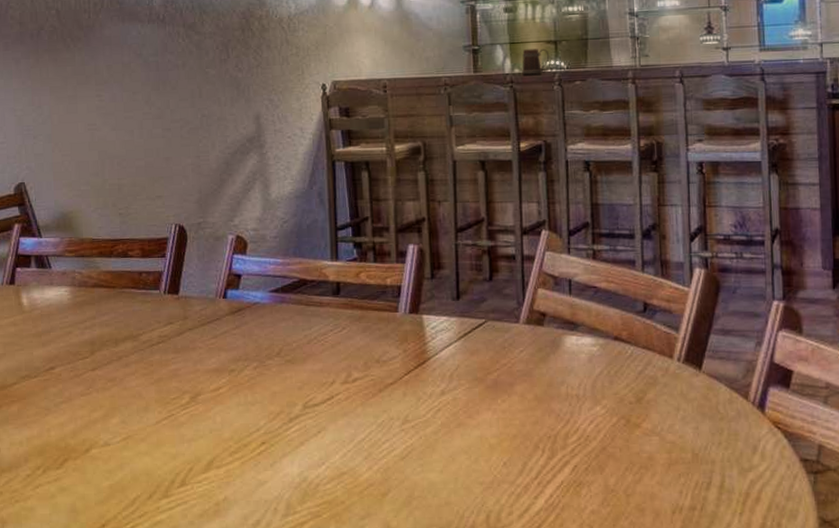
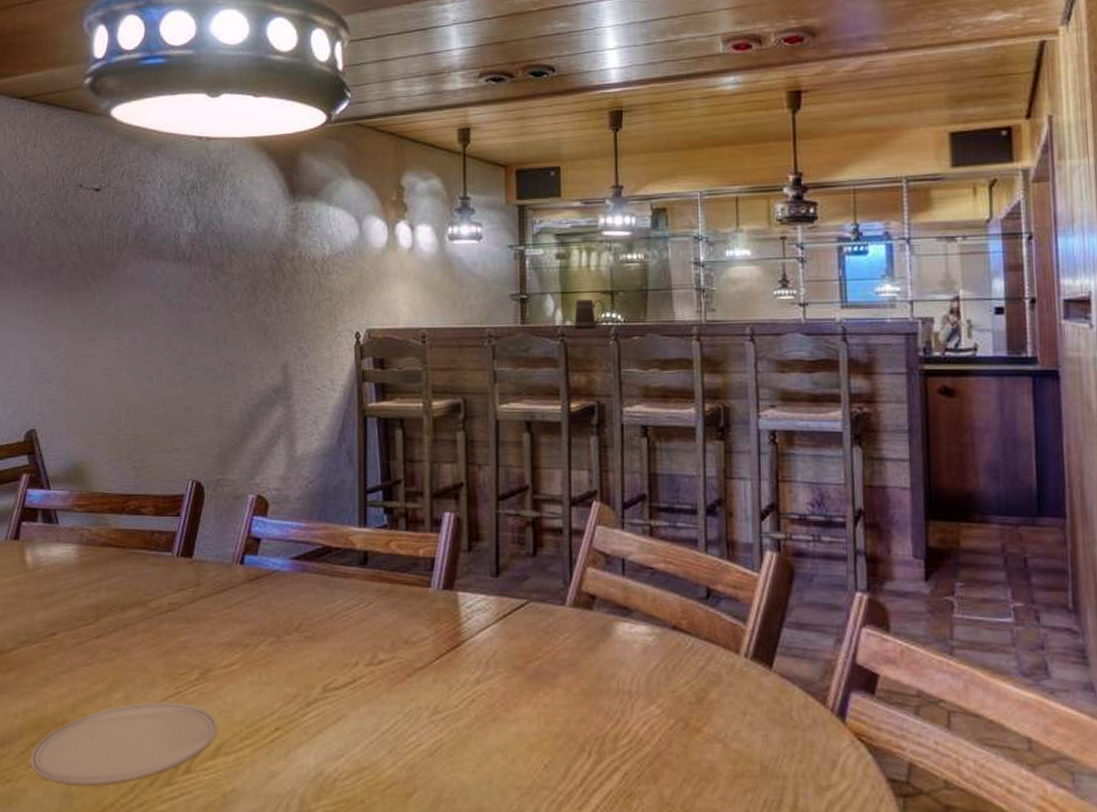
plate: none [36,424,209,503] -> present [30,702,218,787]

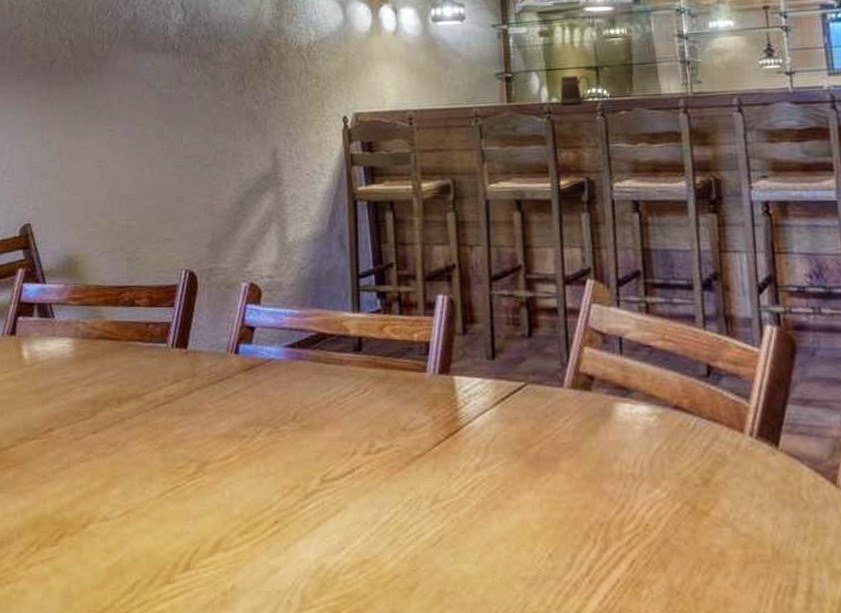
plate: present [30,702,218,787] -> none [29,497,217,587]

